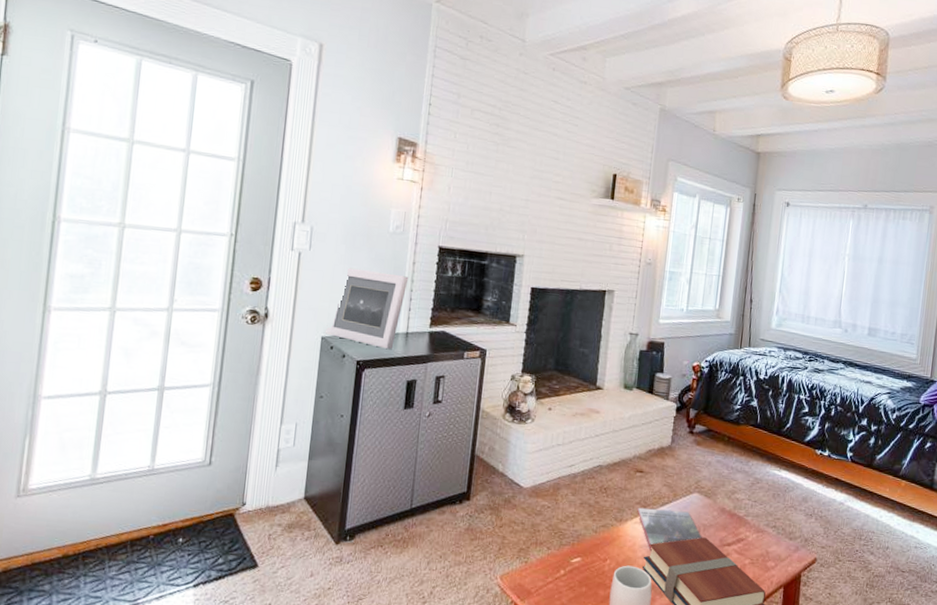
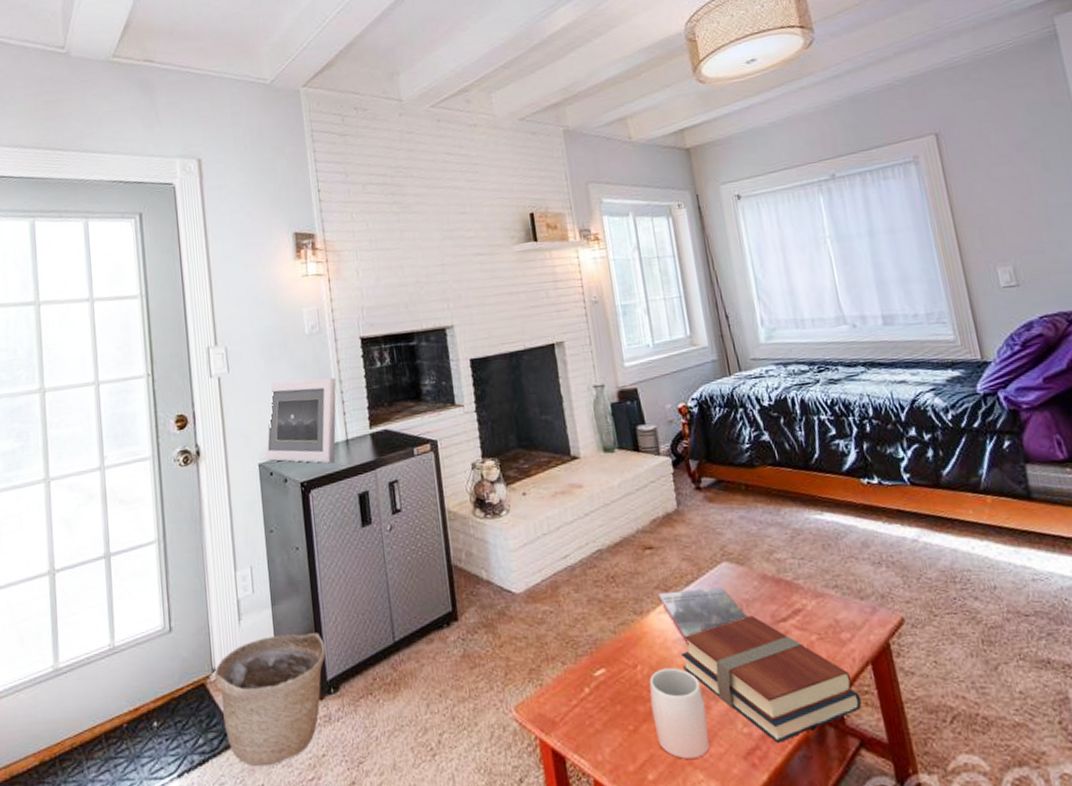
basket: none [243,484,350,590] -> present [214,632,326,767]

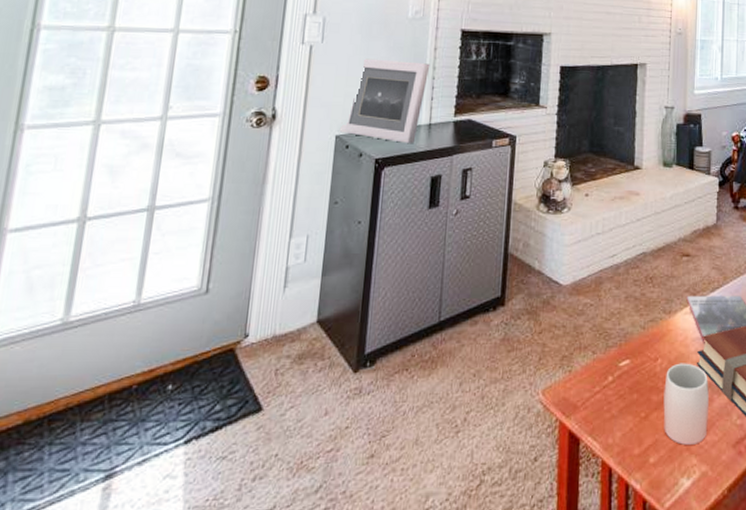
basket: present [214,632,326,767] -> none [246,305,370,436]

